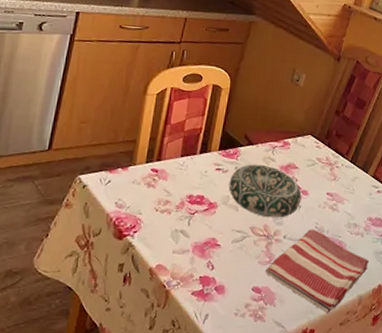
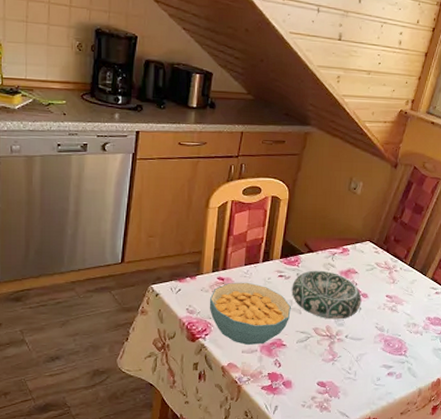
cereal bowl: none [140,174,228,244] -> present [209,282,291,345]
dish towel: present [266,229,369,313] -> none [329,329,428,404]

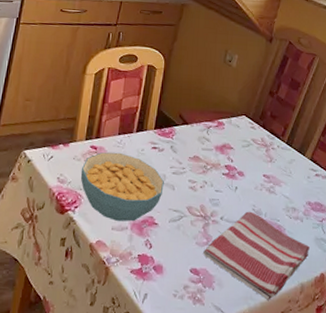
decorative bowl: present [291,270,362,320] -> none [165,143,238,199]
dish towel: none [329,329,428,404] -> present [203,211,310,300]

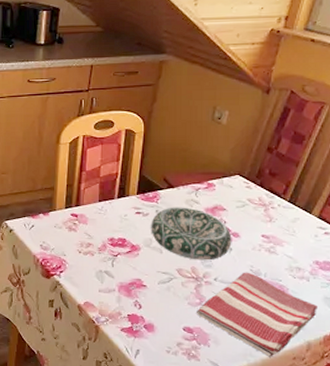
cereal bowl: present [80,152,164,222] -> none [63,219,151,284]
decorative bowl: none [165,143,238,199] -> present [151,207,232,261]

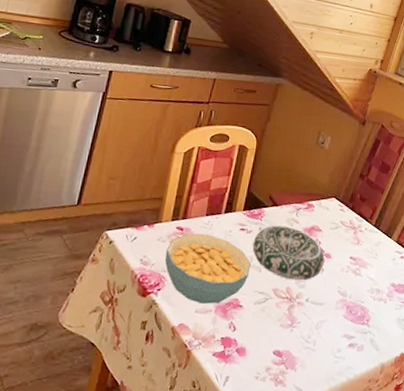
cereal bowl: none [63,219,151,284] -> present [164,233,251,304]
dish towel: present [197,272,317,357] -> none [287,293,391,381]

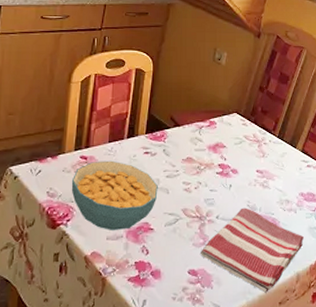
decorative bowl: present [252,225,325,281] -> none [158,145,231,199]
dish towel: none [287,293,391,381] -> present [201,207,304,293]

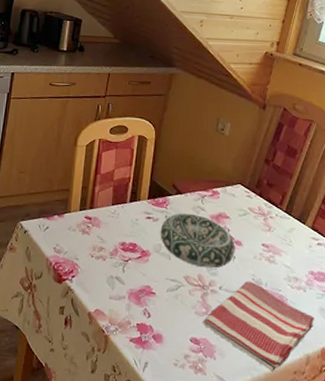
cereal bowl: present [71,160,158,230] -> none [76,222,160,291]
decorative bowl: none [158,145,231,199] -> present [160,213,235,269]

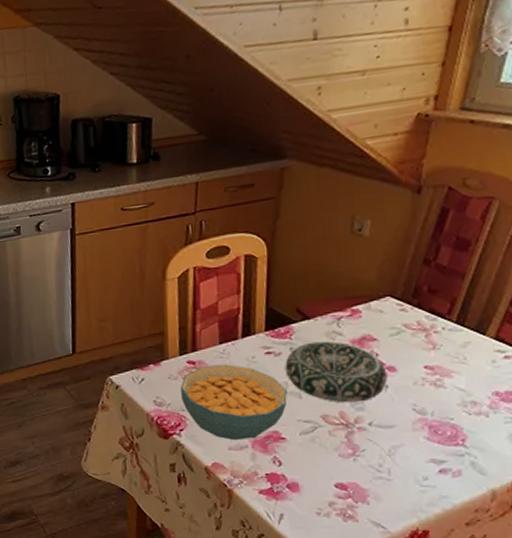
cereal bowl: none [76,222,160,291] -> present [180,364,288,440]
dish towel: present [203,281,314,371] -> none [350,412,501,512]

